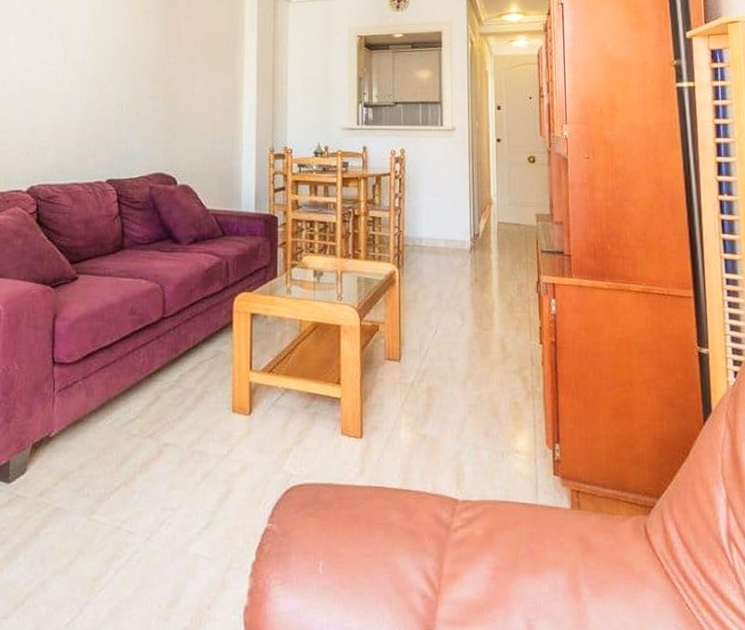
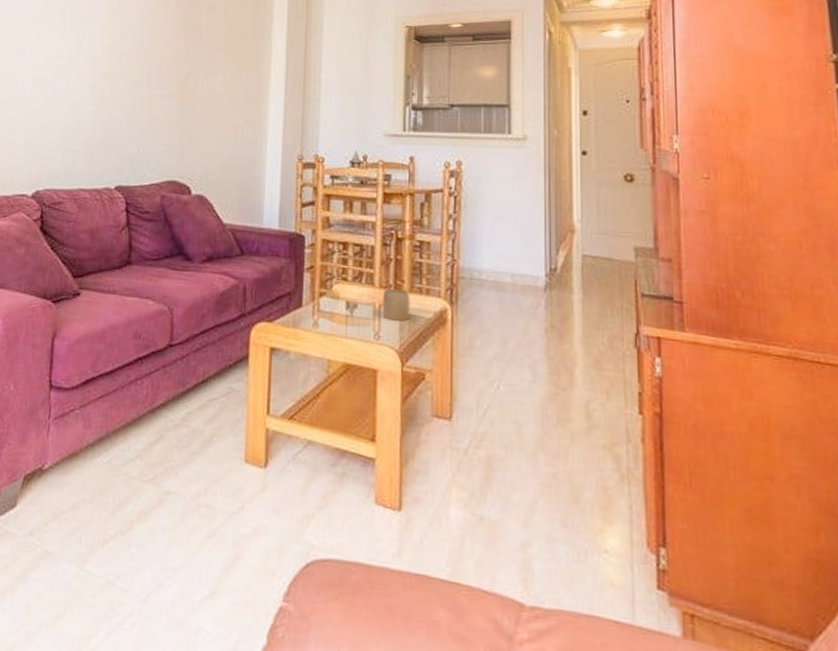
mug: none [343,258,366,284] -> present [382,289,411,321]

